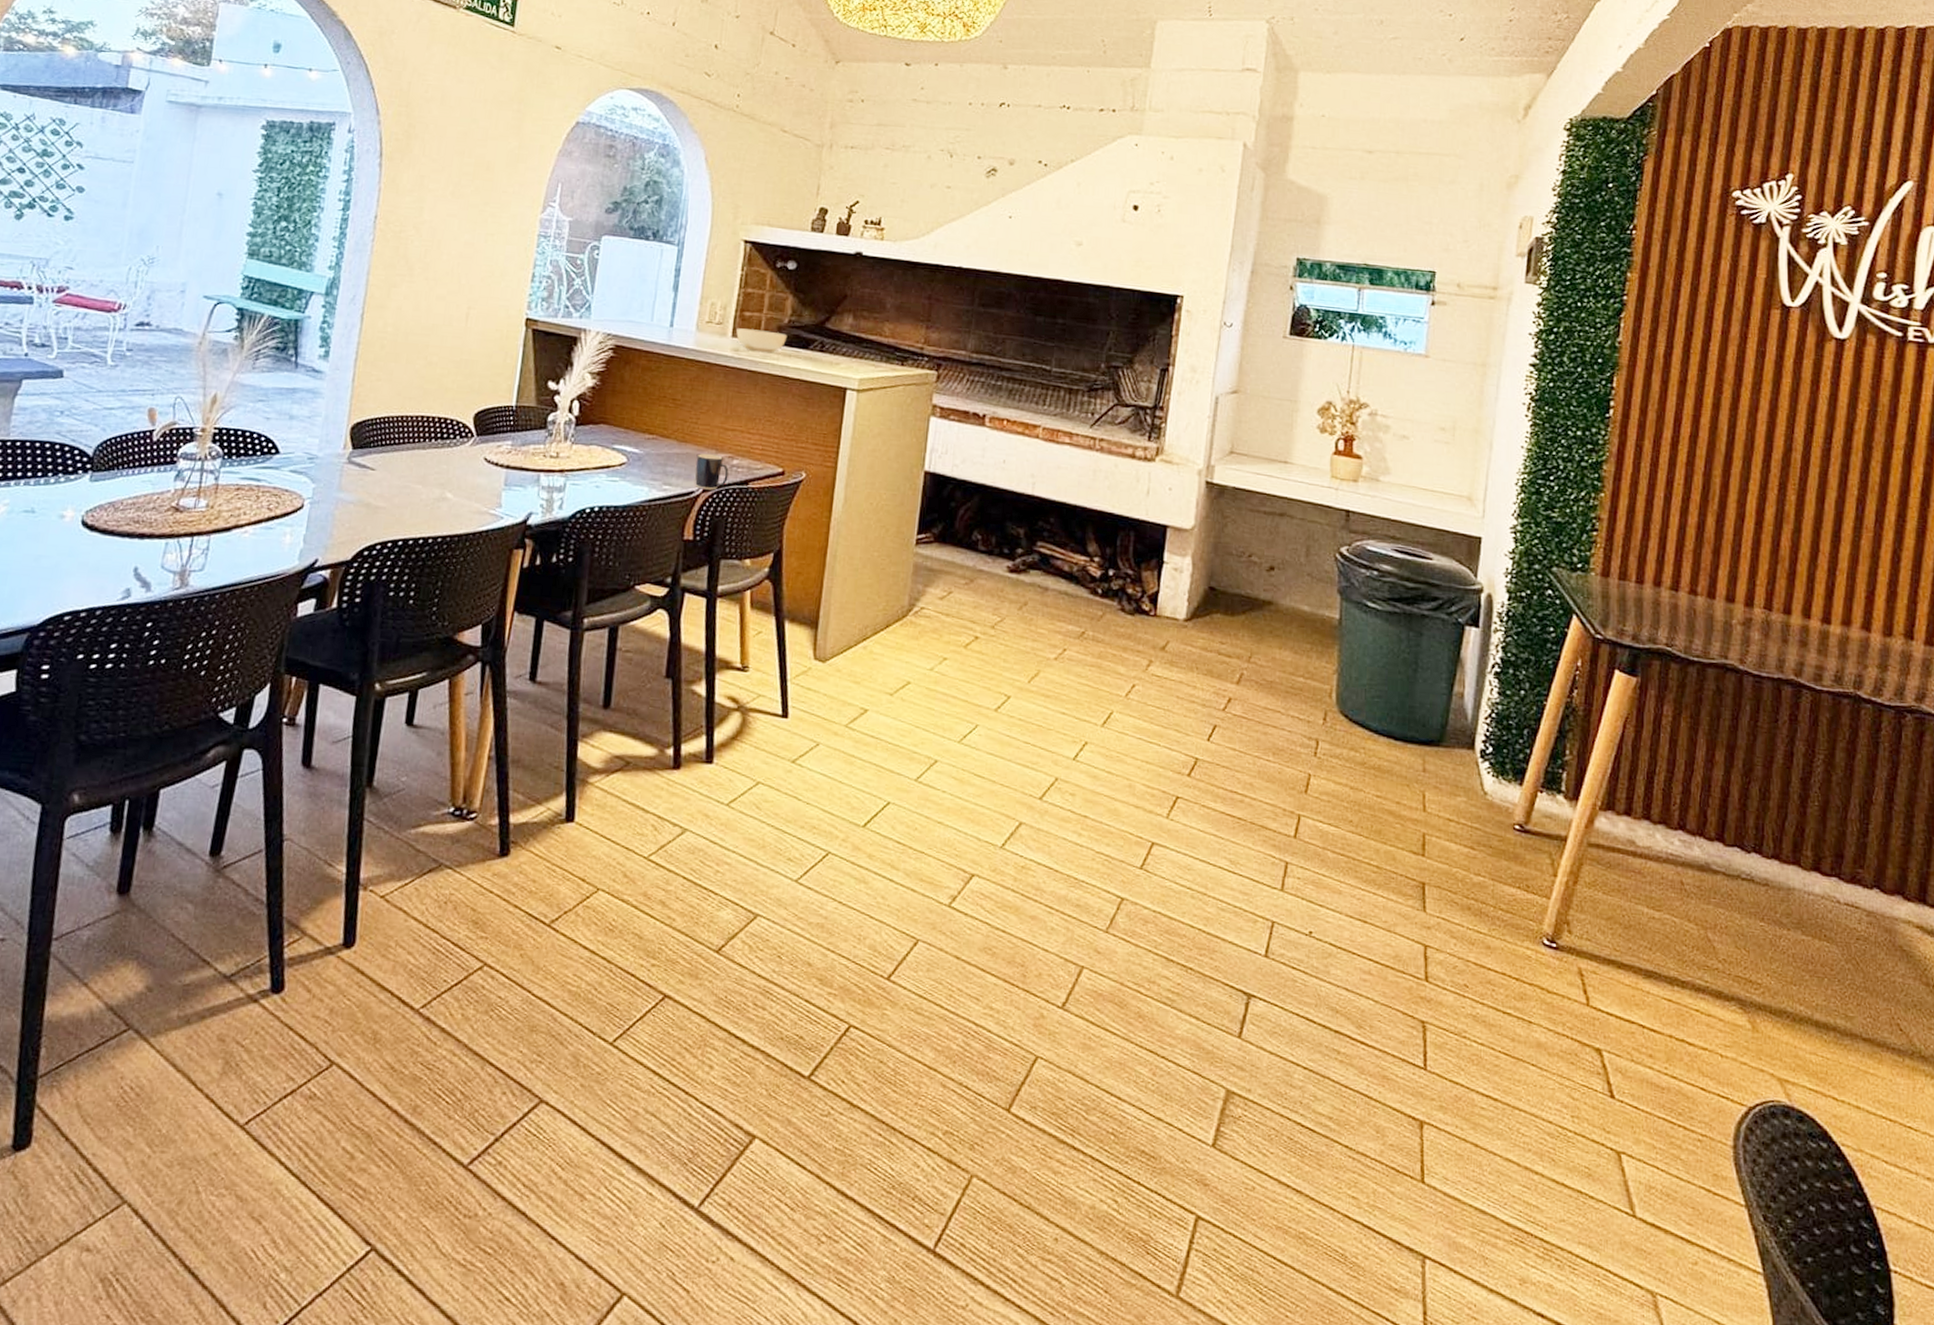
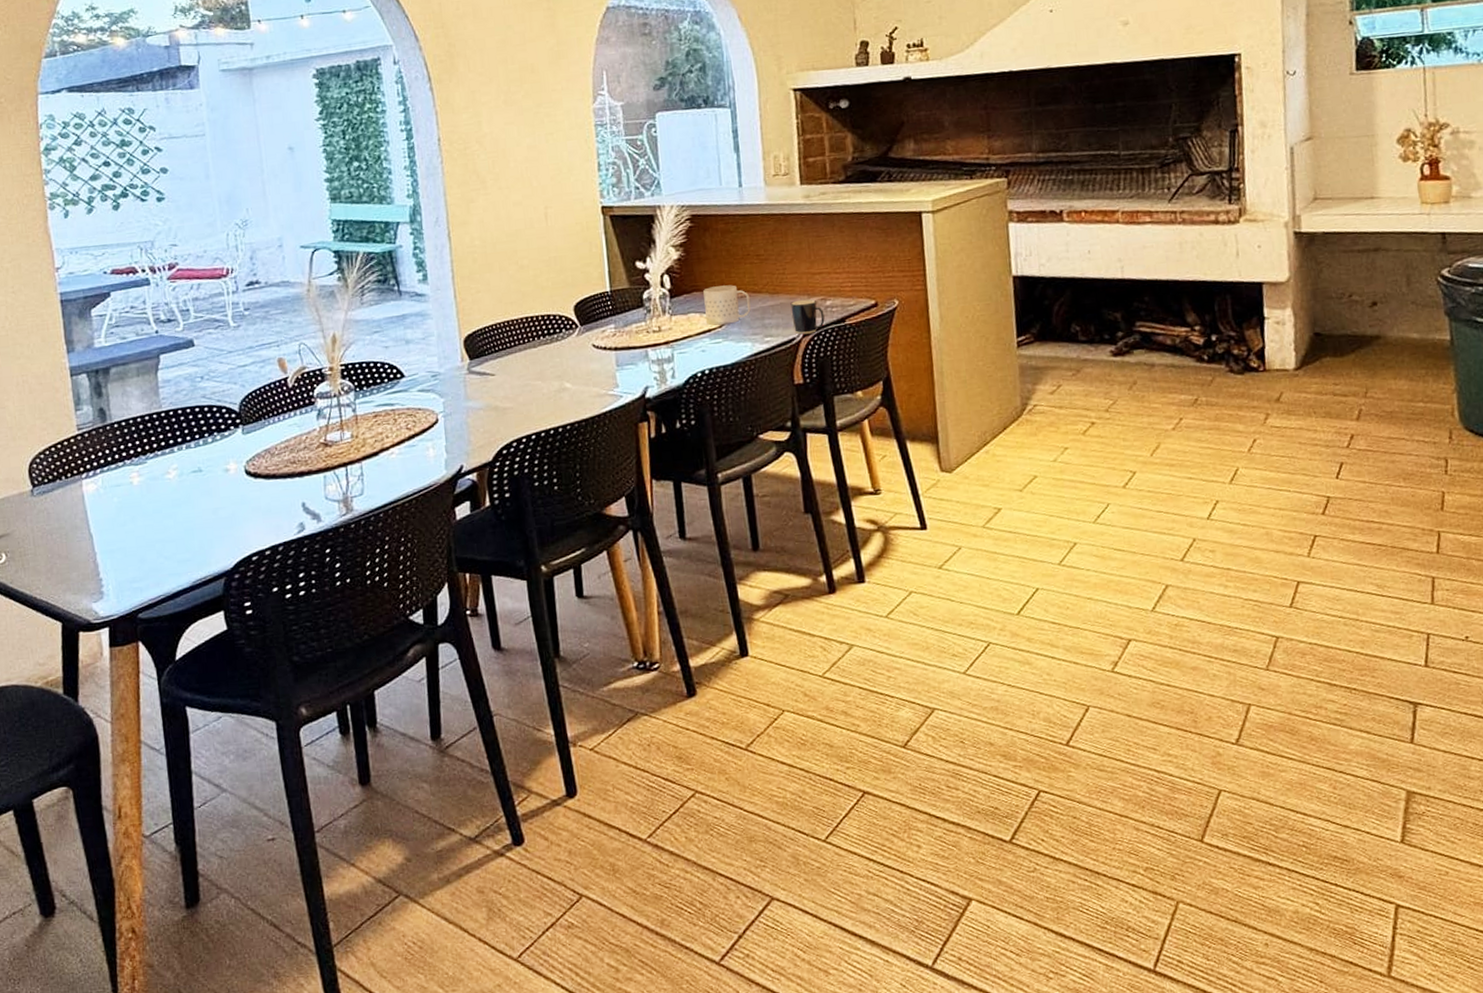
mug: none [607,422,657,465] -> present [703,285,751,327]
bowl: present [736,328,788,354] -> none [803,171,854,195]

